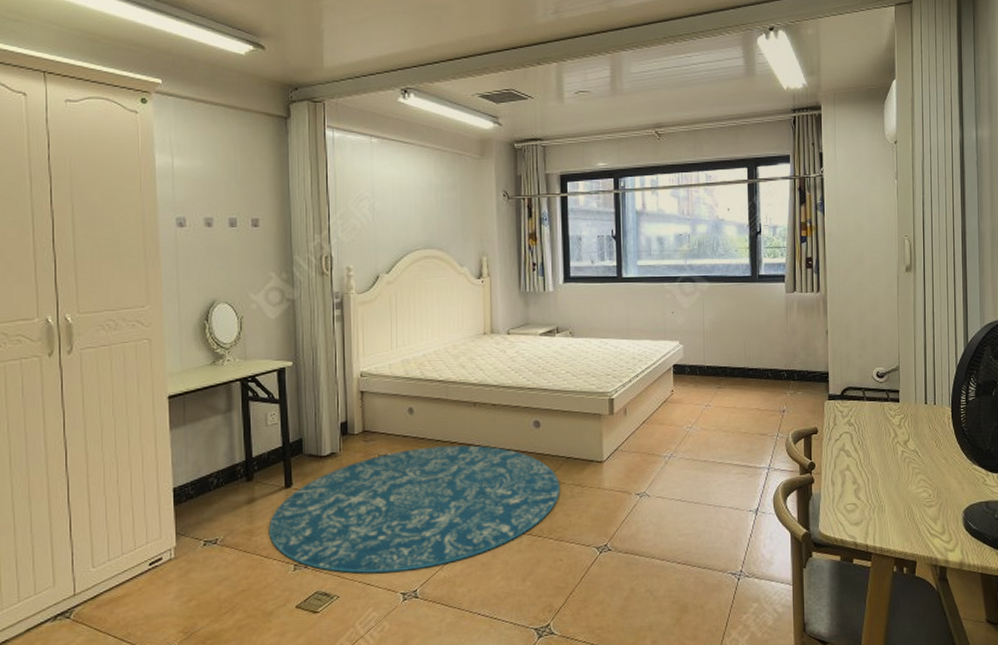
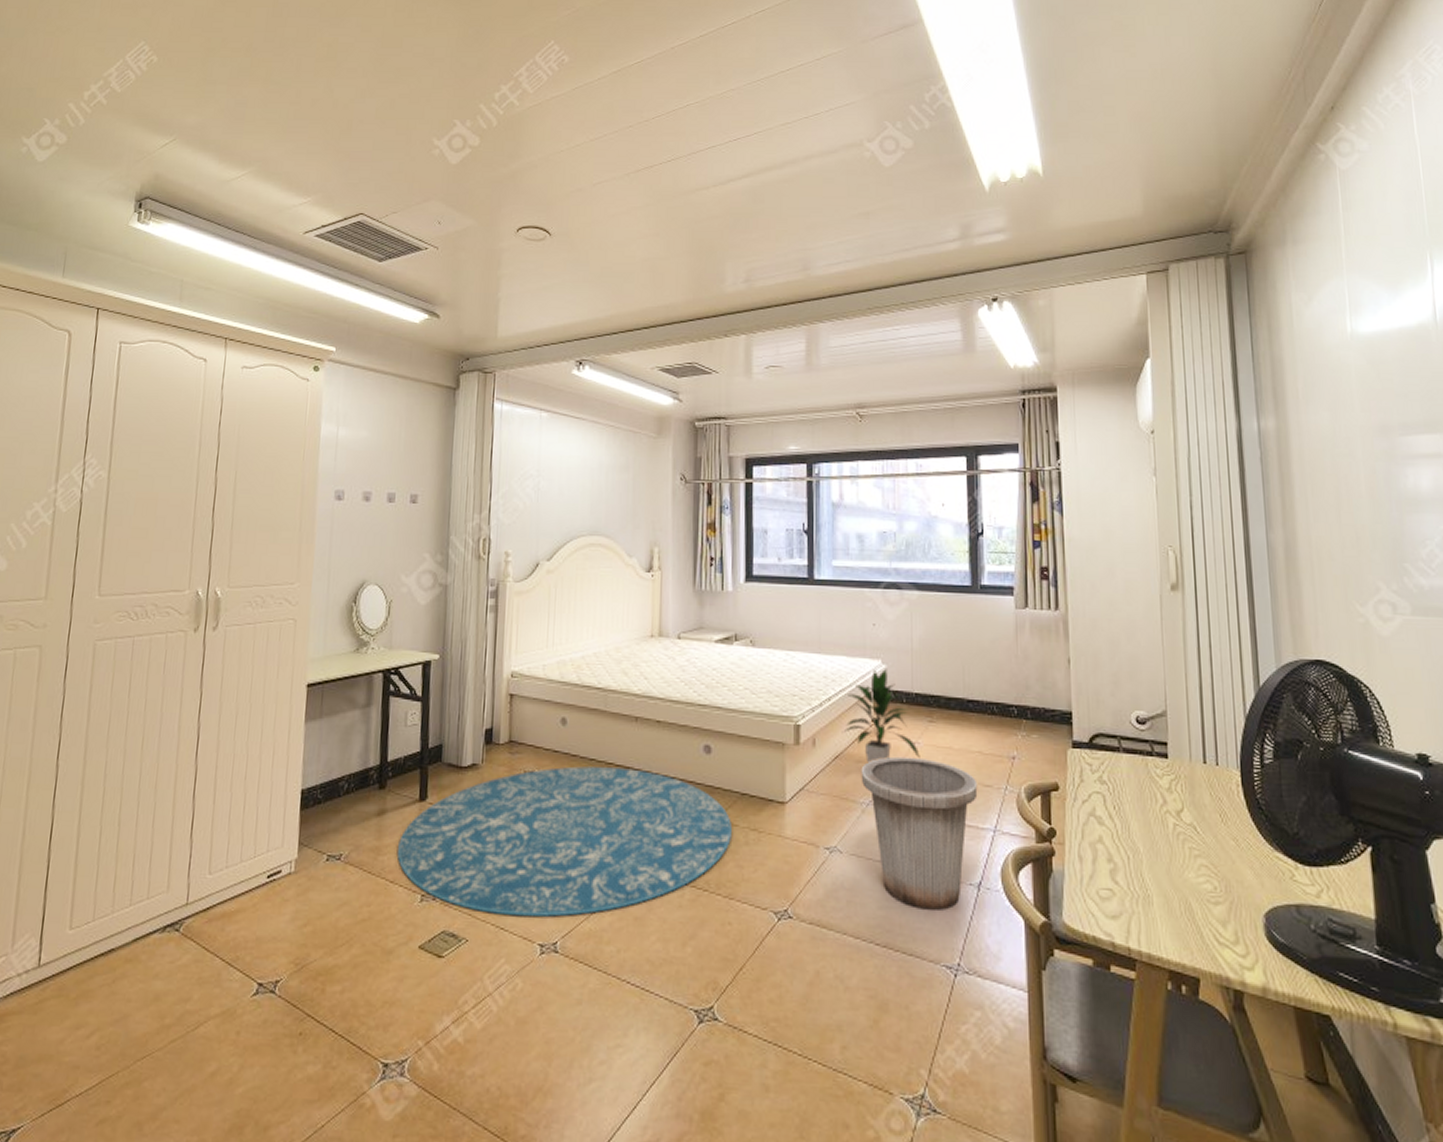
indoor plant: none [647,347,711,425] -> present [841,667,920,764]
trash can: none [664,417,756,533] -> present [861,756,978,910]

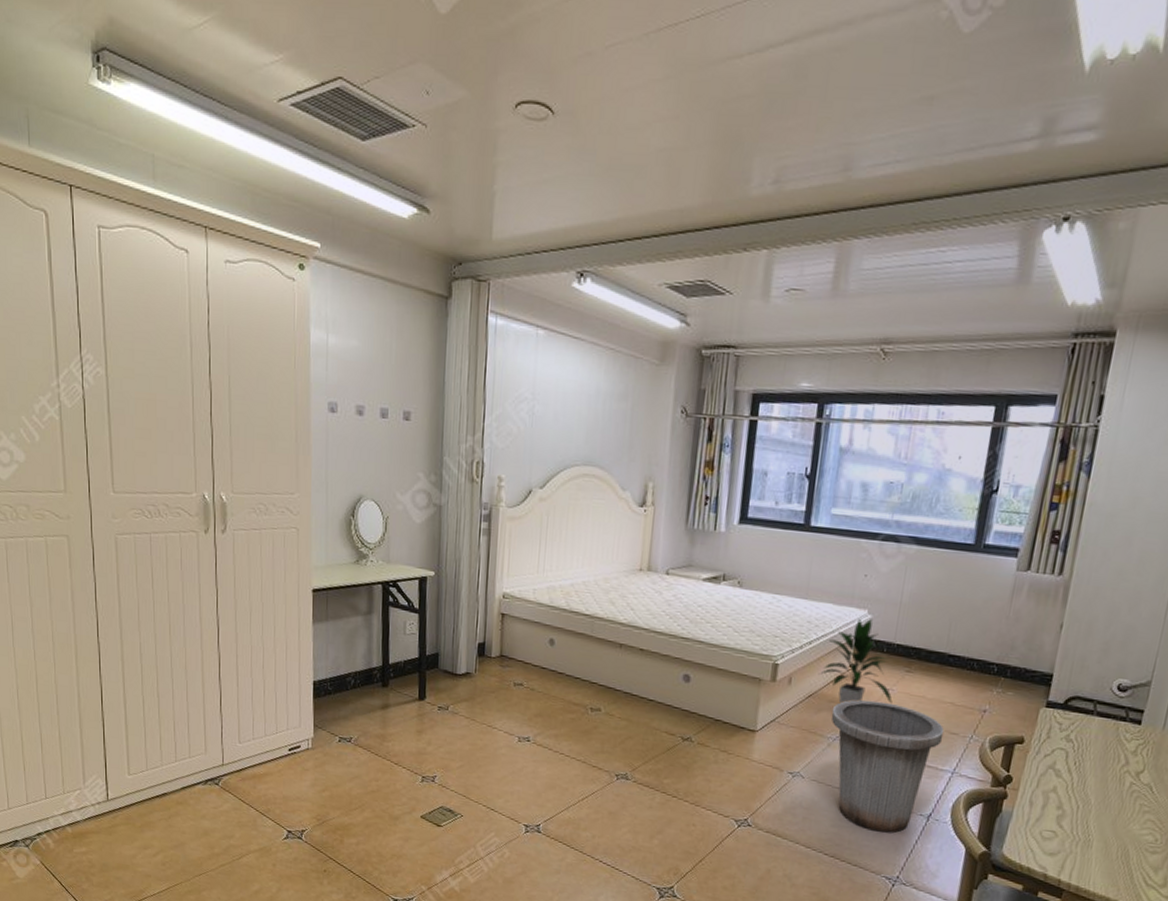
rug: present [397,766,732,918] -> none [400,682,704,806]

